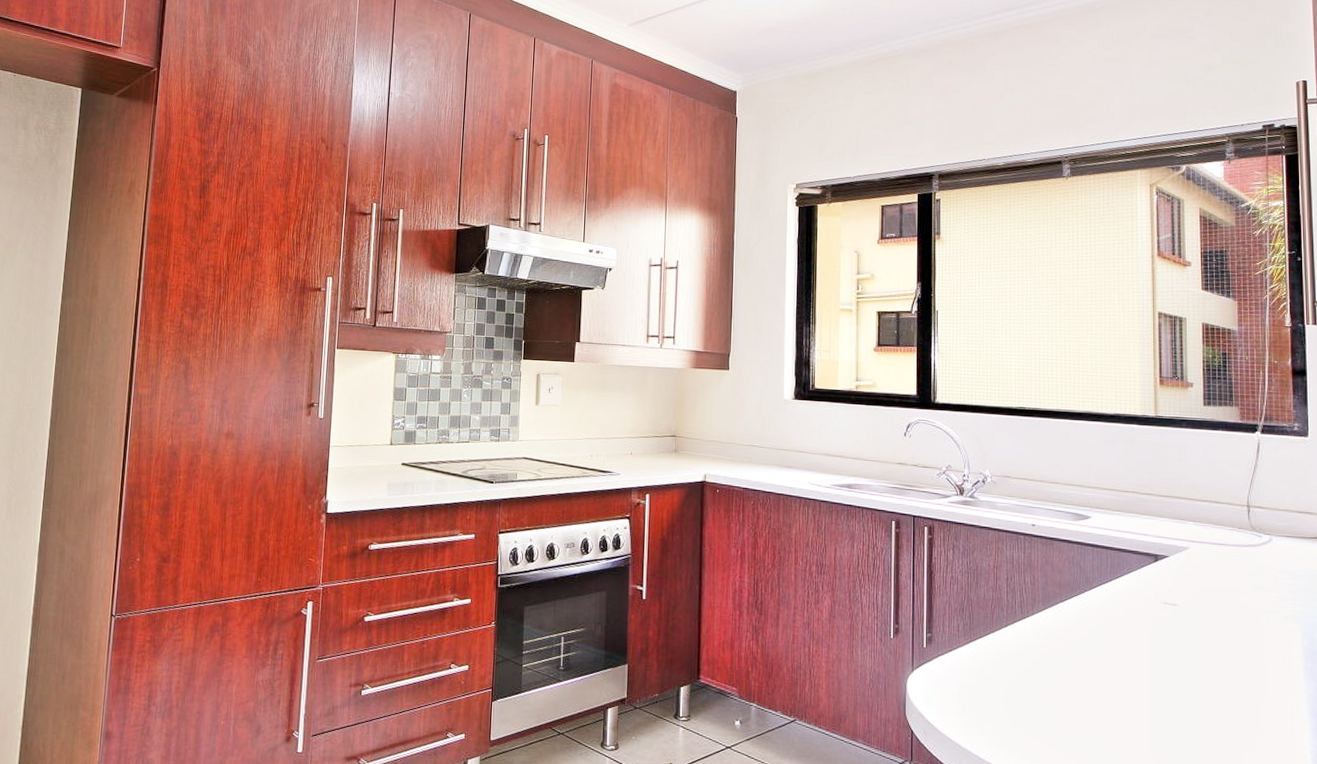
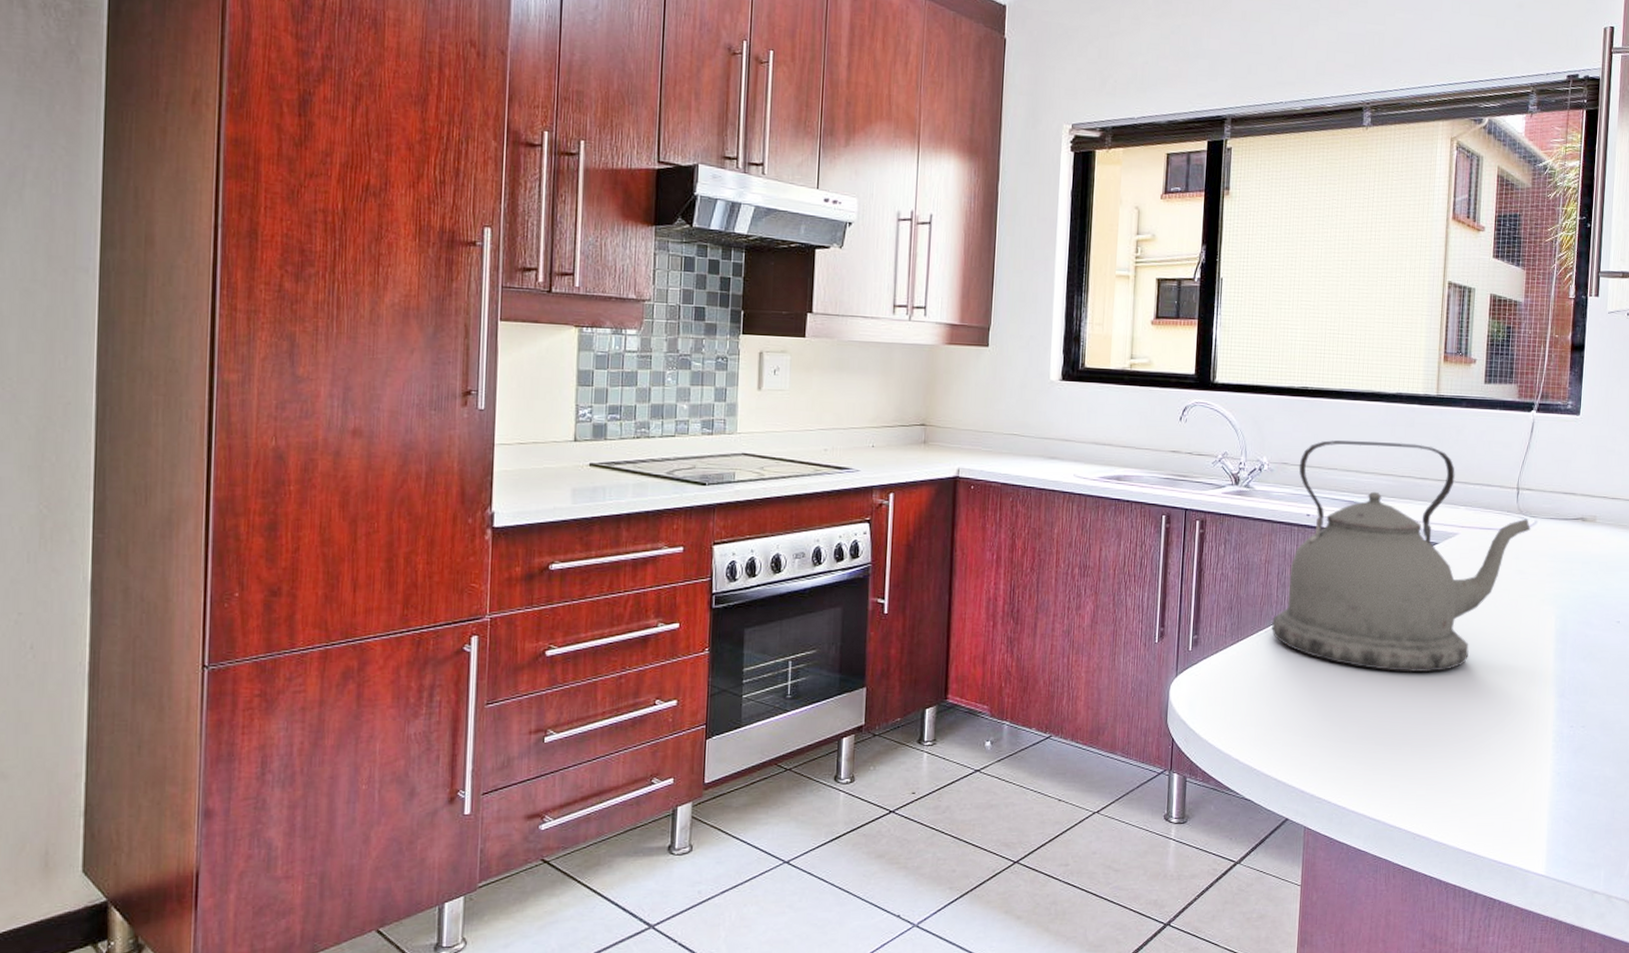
kettle: none [1004,456,1266,683] -> present [1272,440,1531,673]

